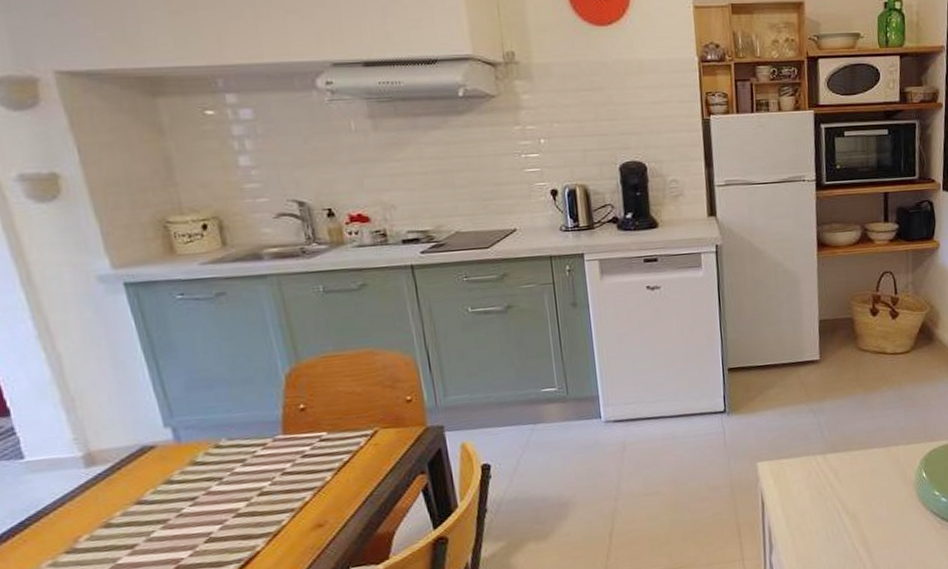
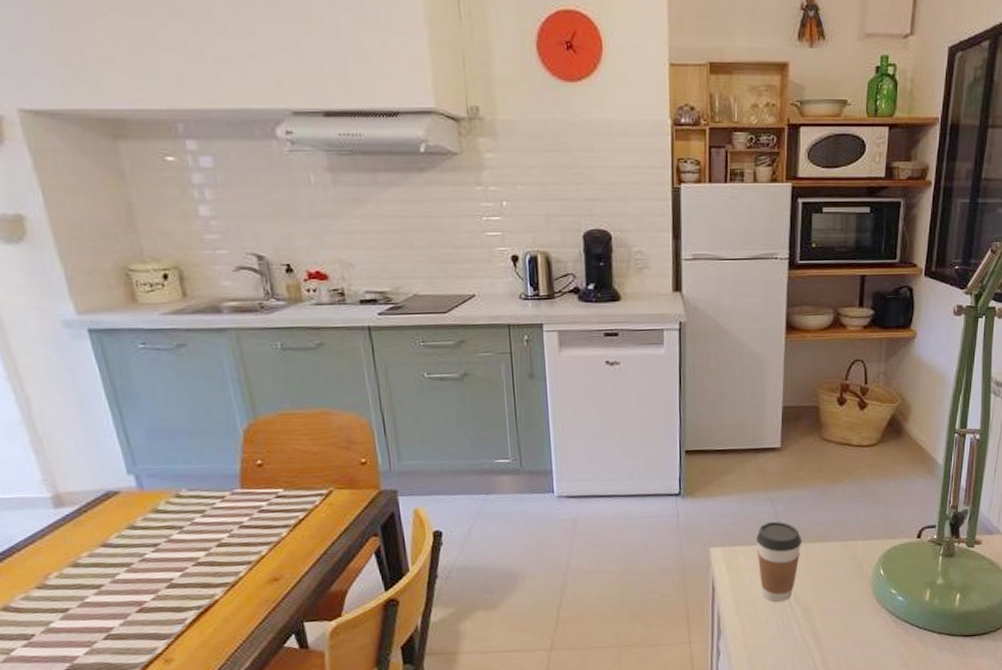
coffee cup: none [801,432,846,513] -> present [756,521,802,603]

